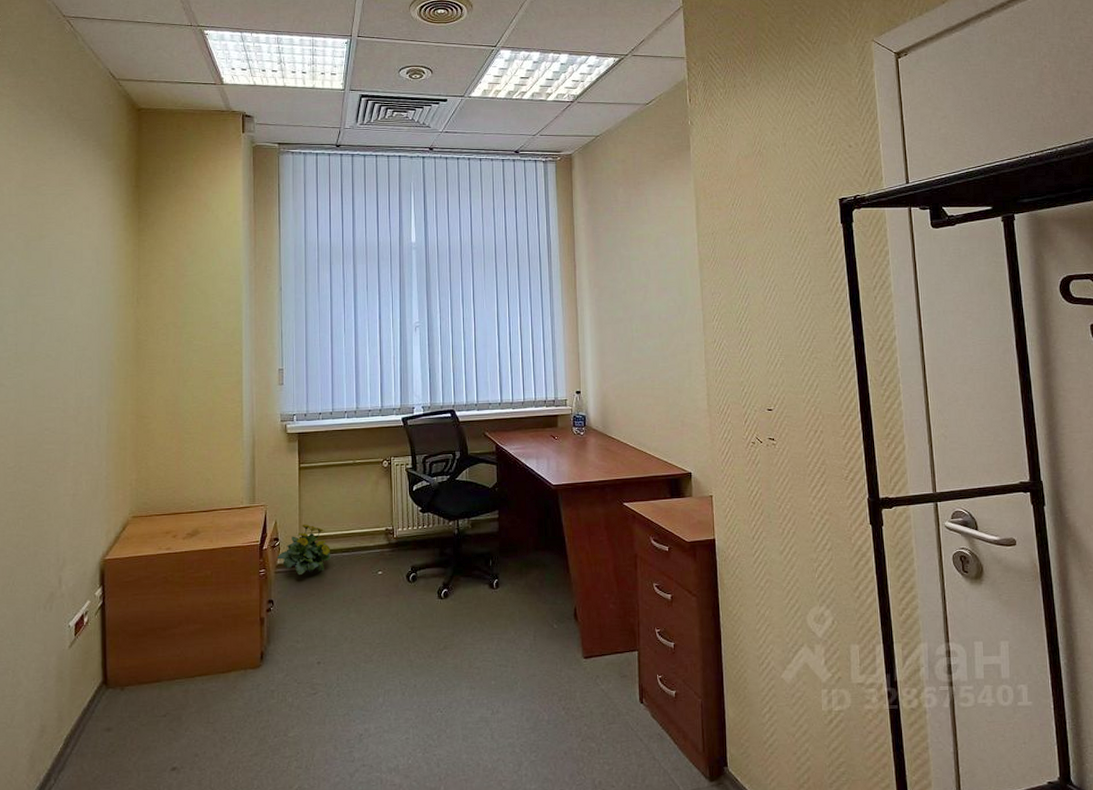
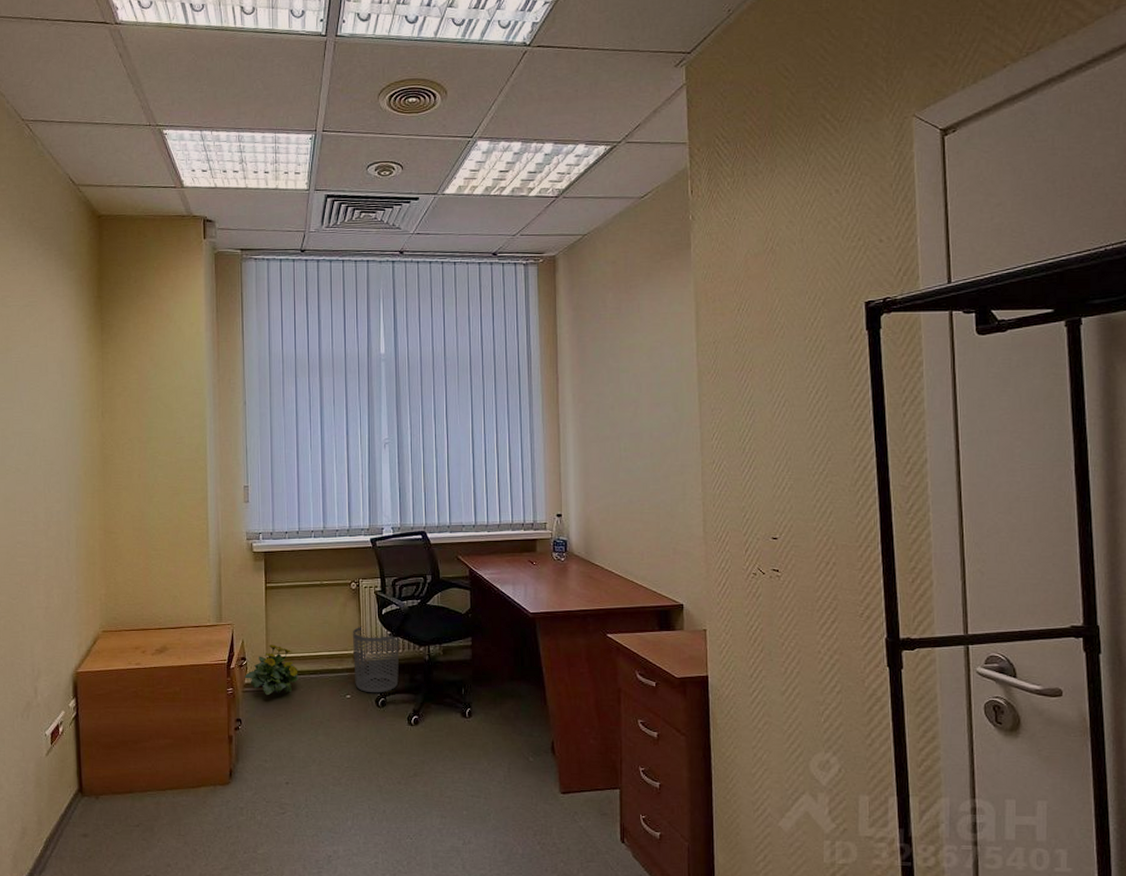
waste bin: none [384,503,430,569] -> present [352,626,400,693]

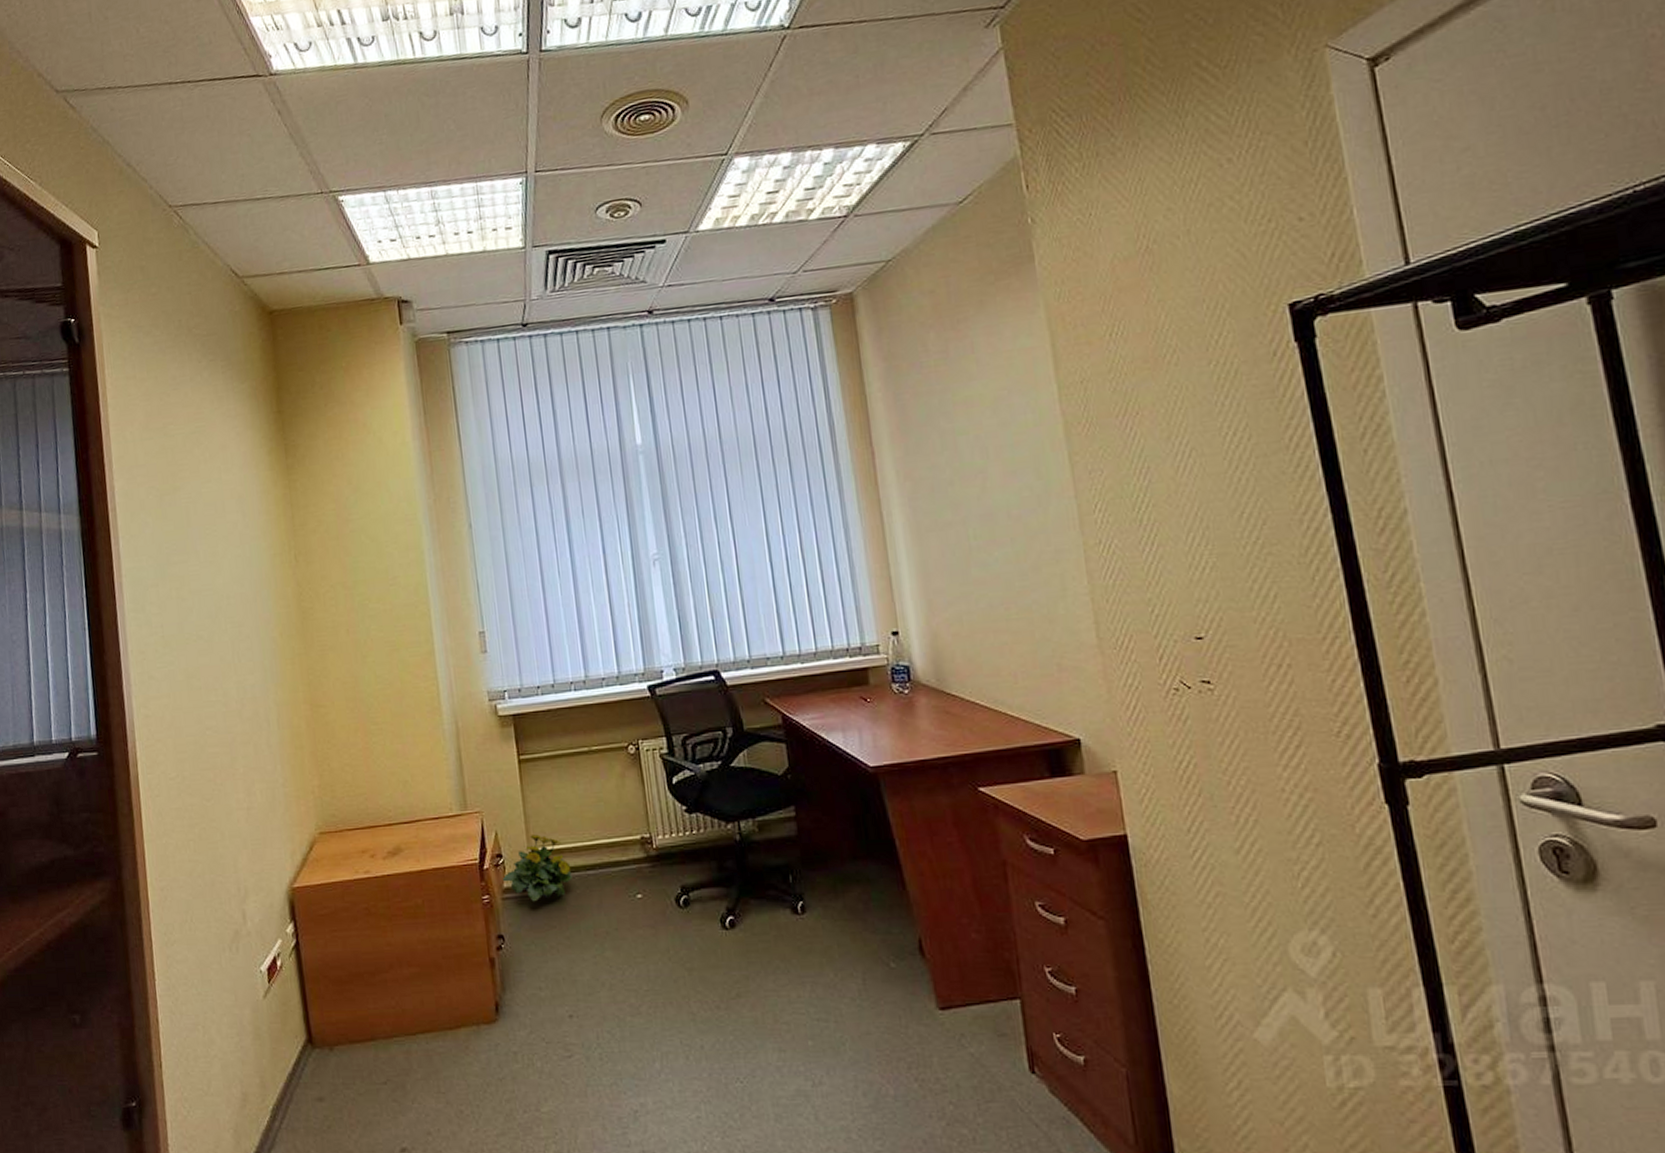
waste bin: present [352,626,400,693] -> none [635,801,704,890]

